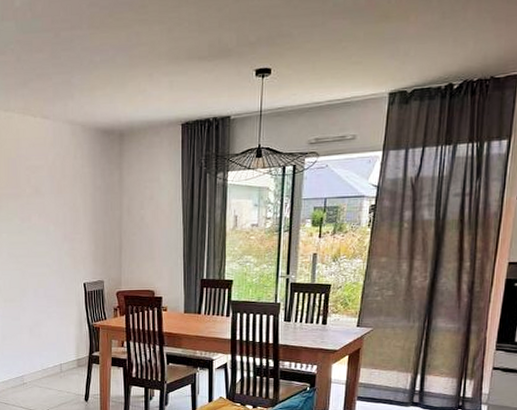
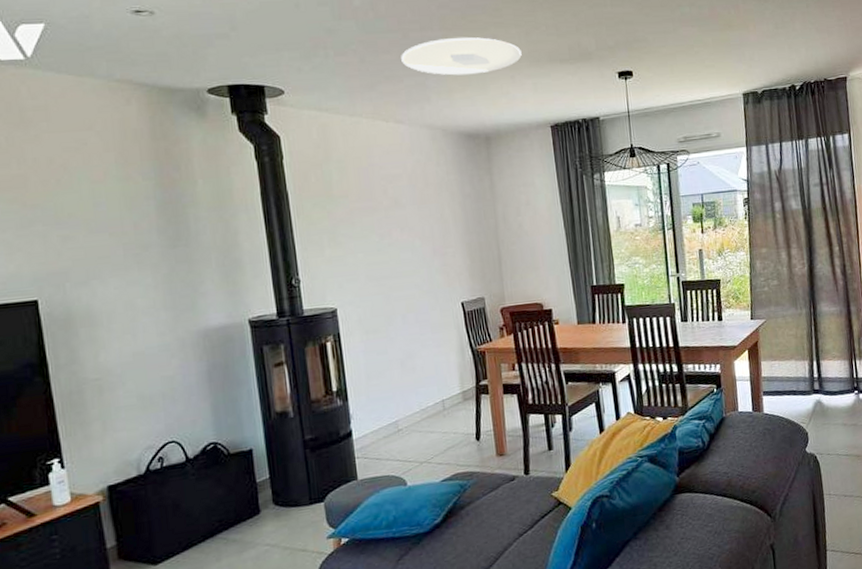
ceiling light: none [52,35,162,73] -> present [401,37,522,76]

